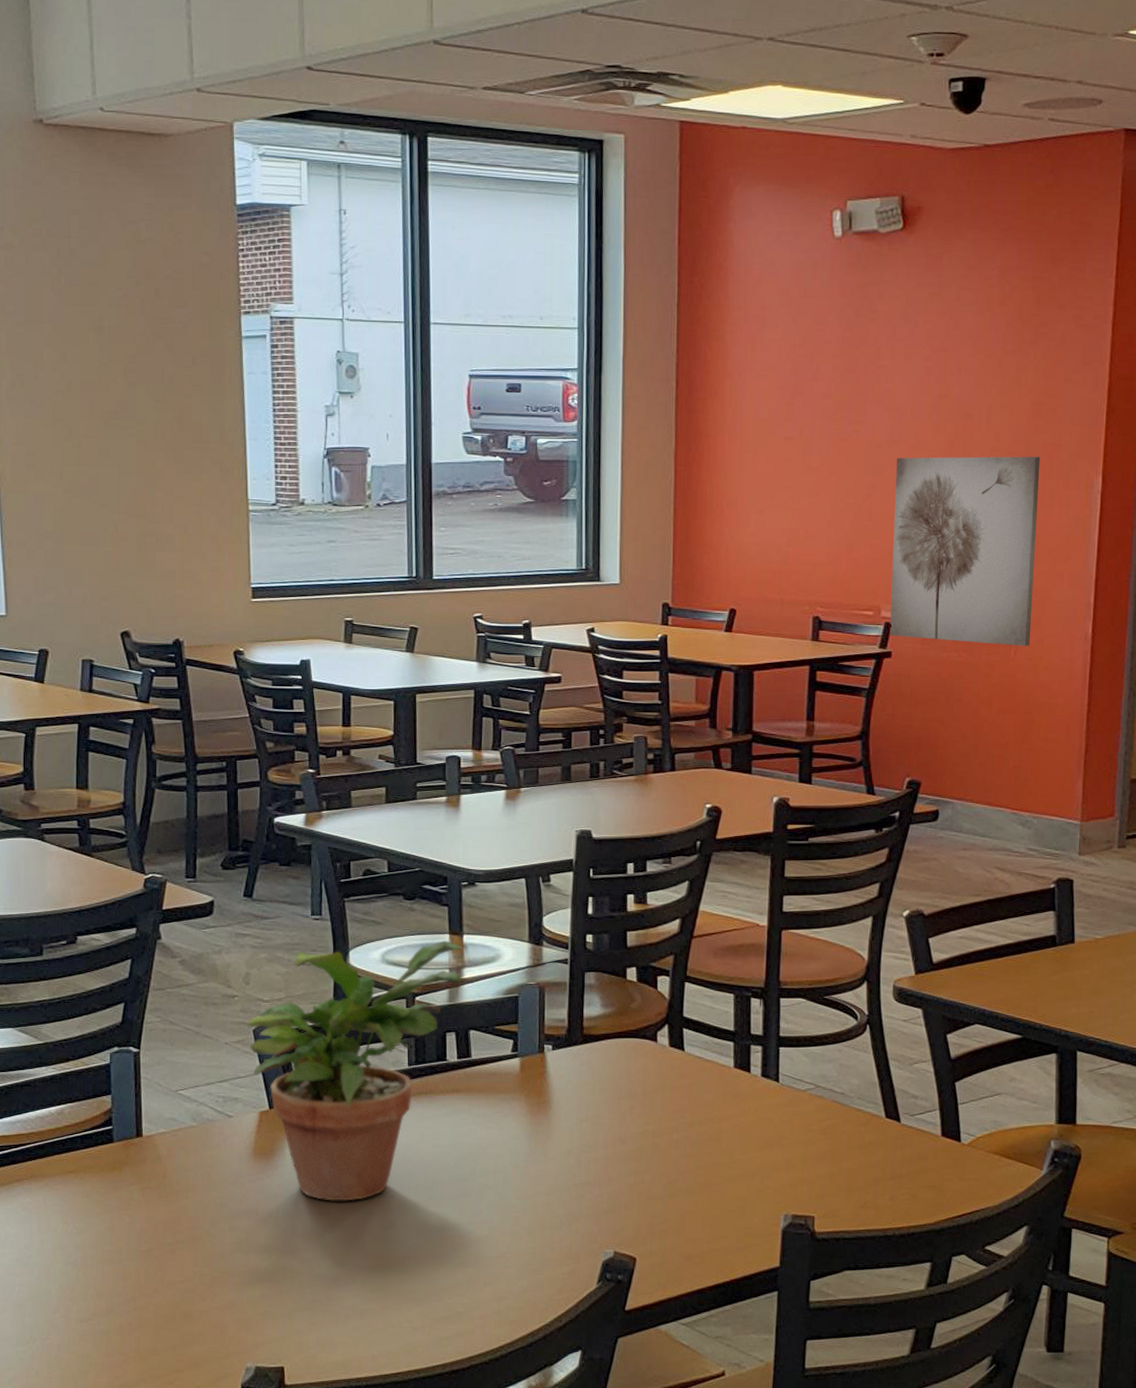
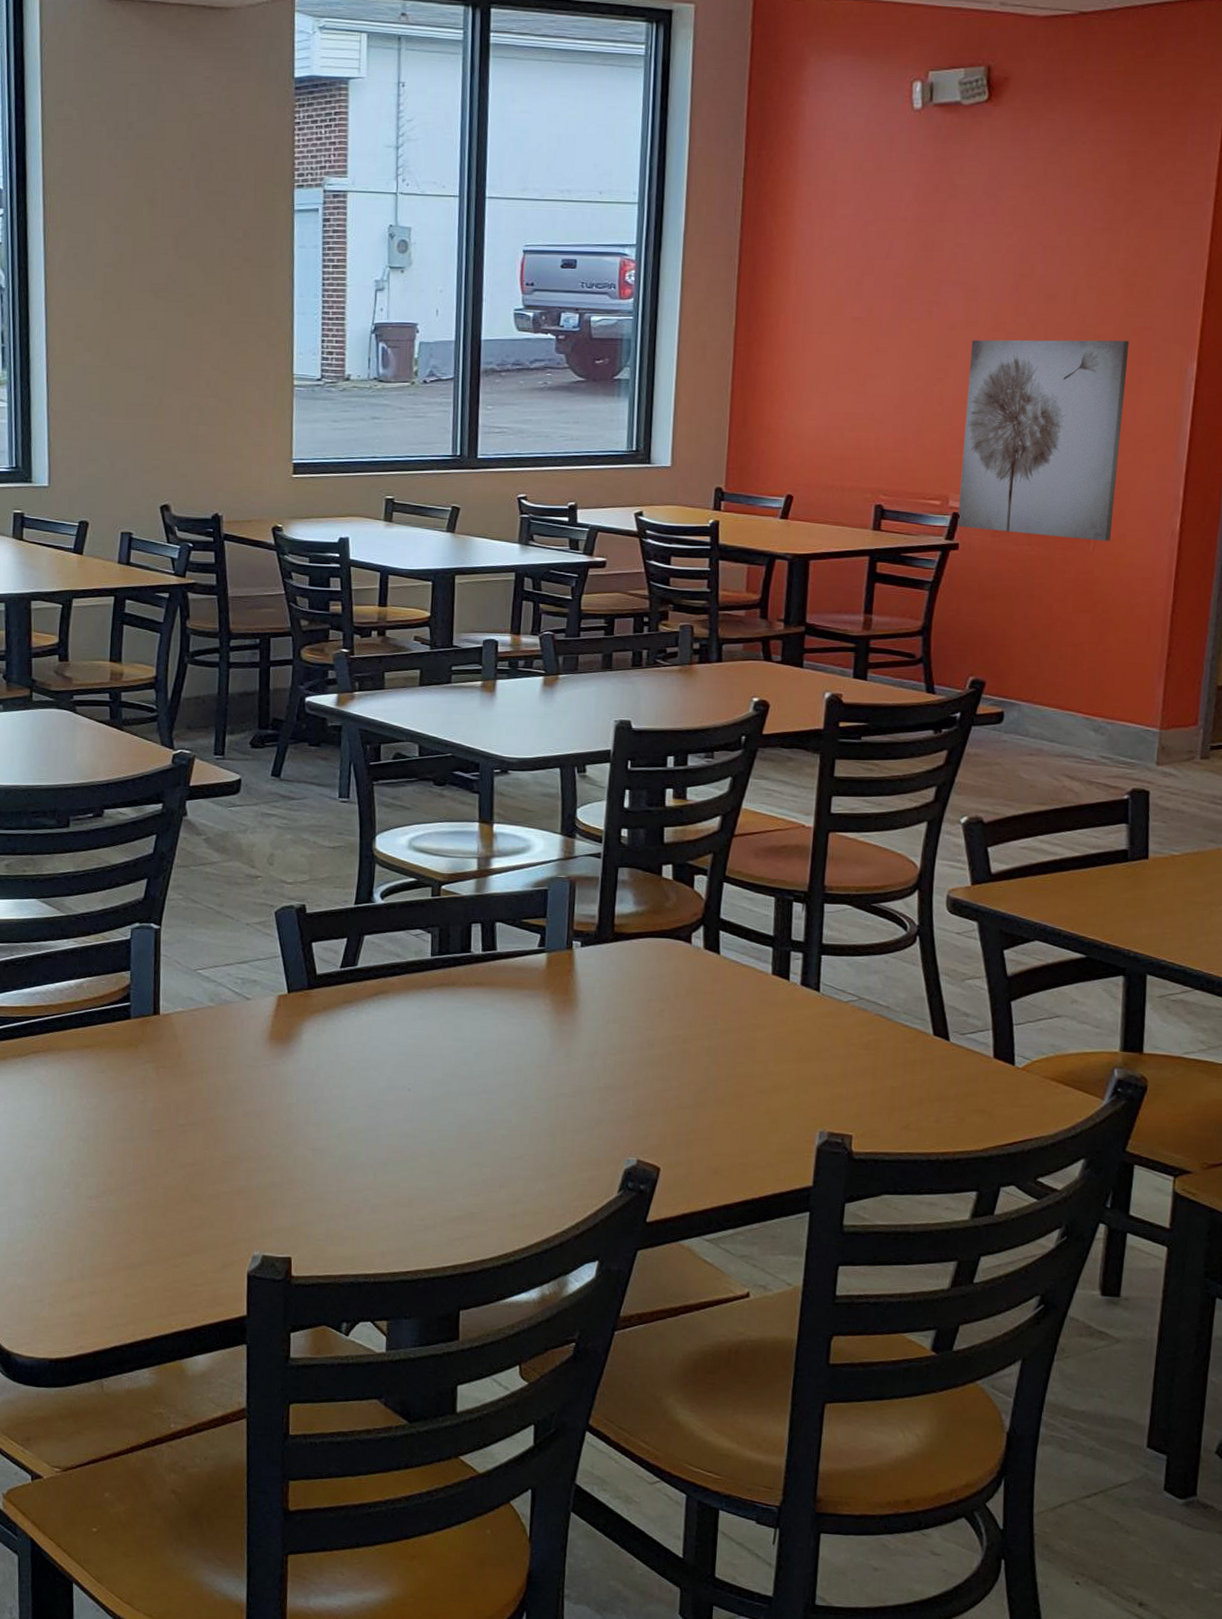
potted plant: present [248,941,464,1201] -> none [270,829,493,1092]

